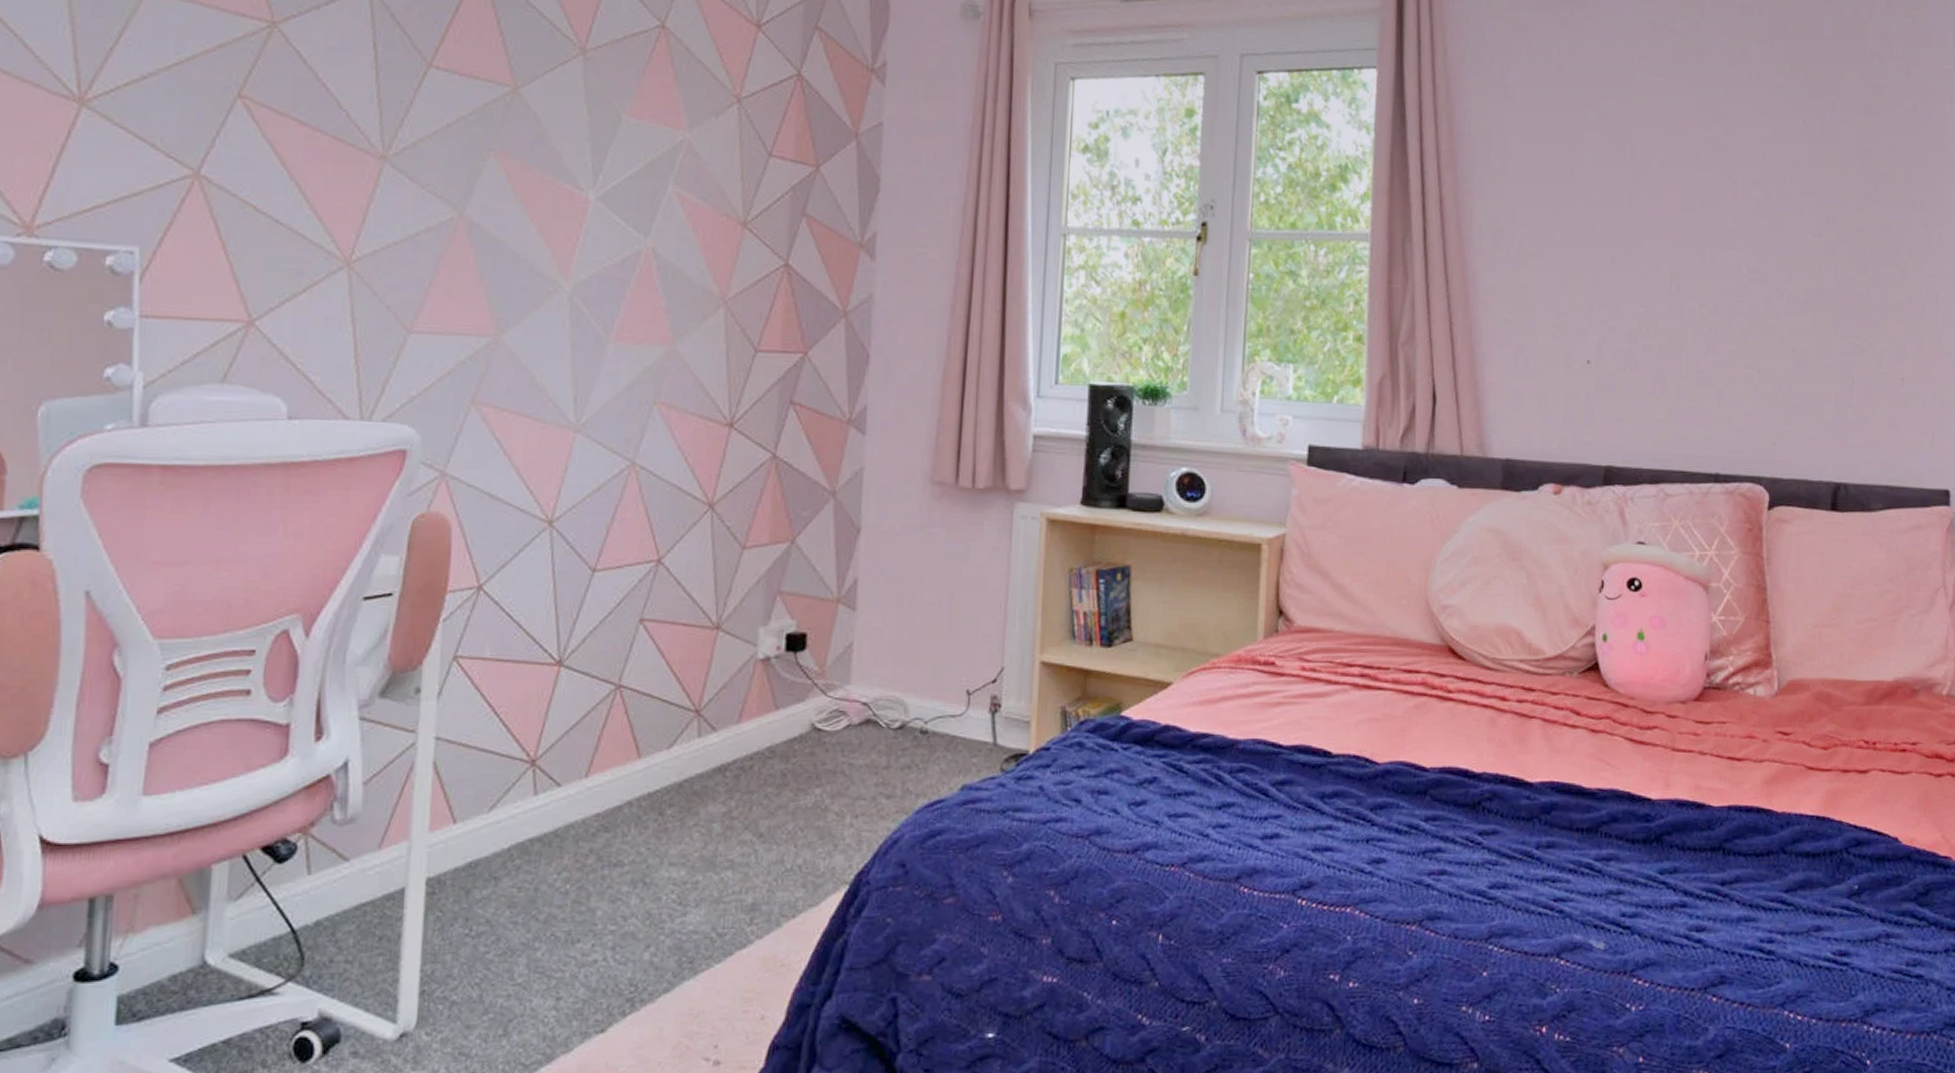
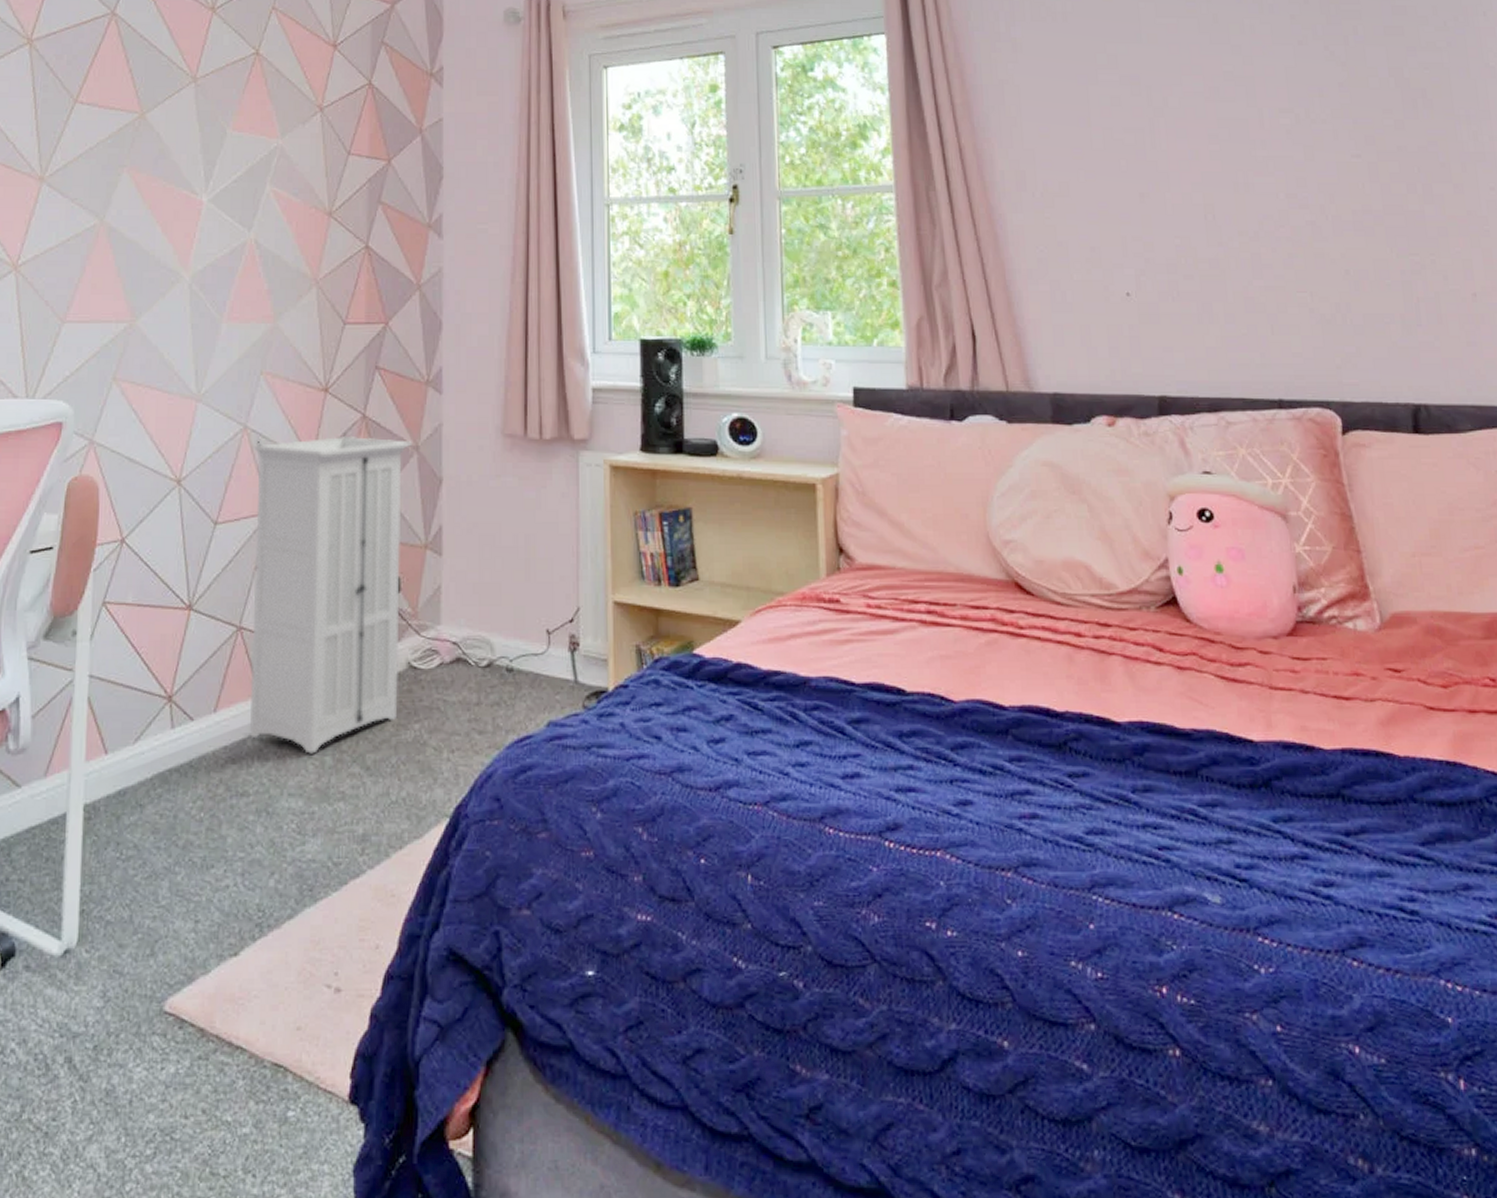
storage cabinet: none [625,473,828,821] -> present [249,432,412,754]

